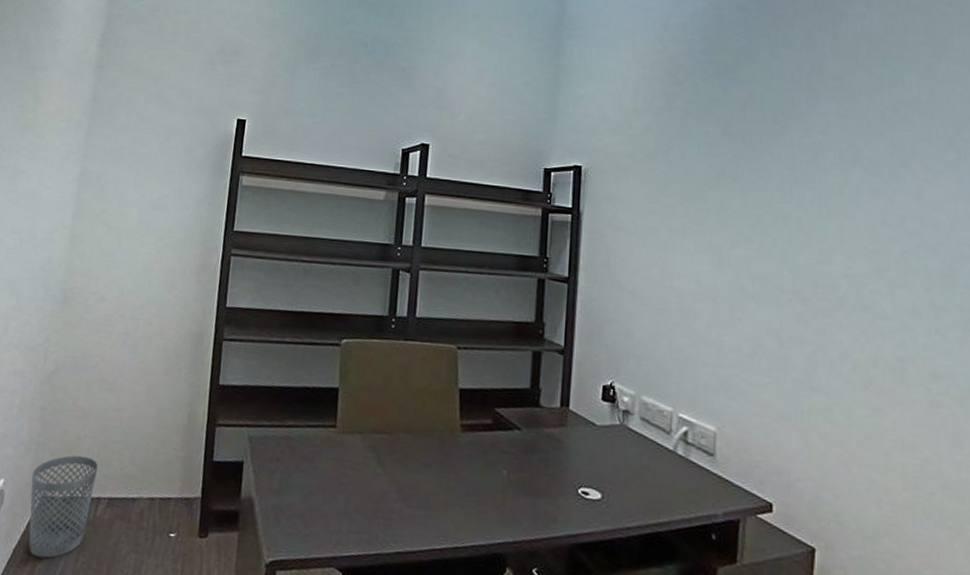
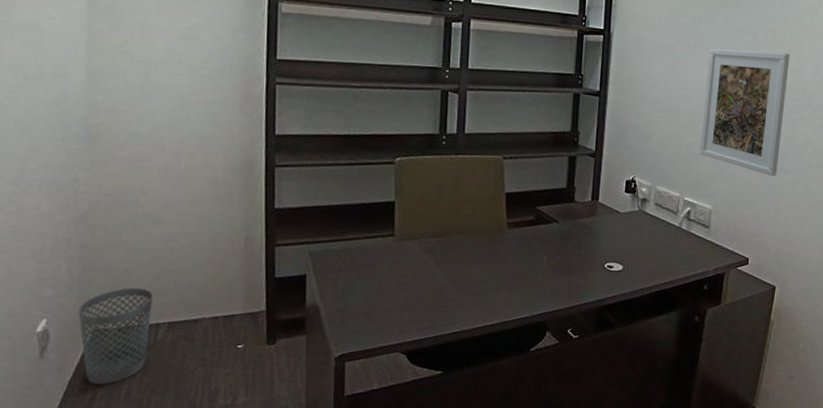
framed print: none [696,233,810,396] -> present [699,48,790,176]

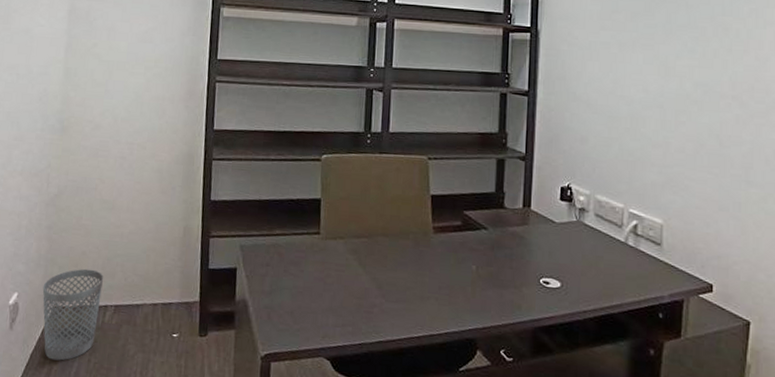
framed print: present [699,48,790,176] -> none [644,45,748,189]

